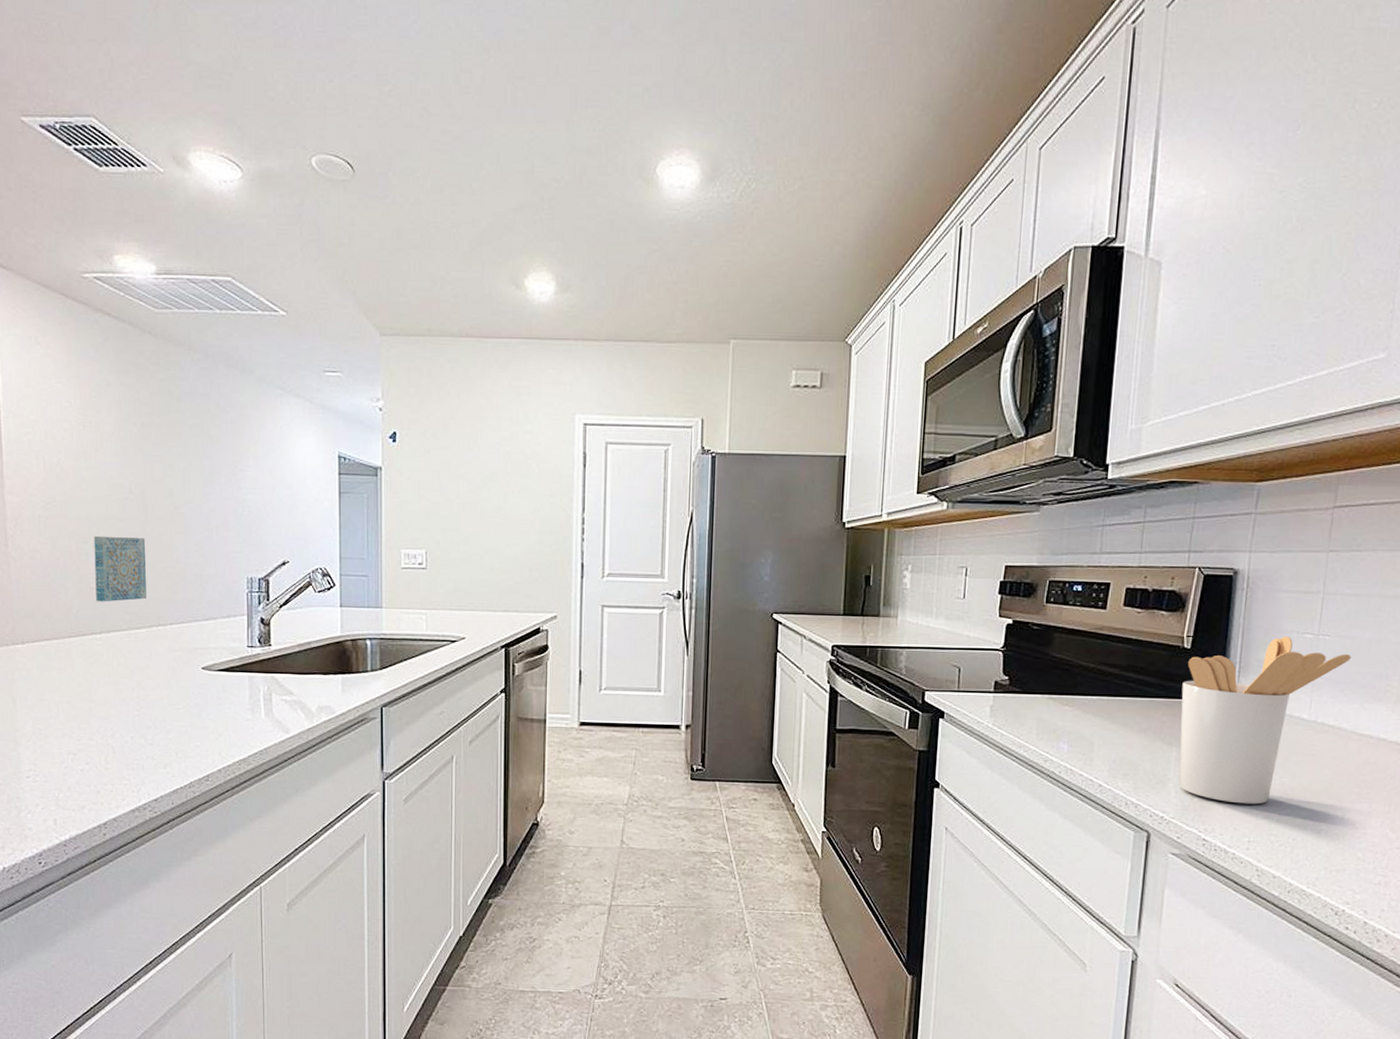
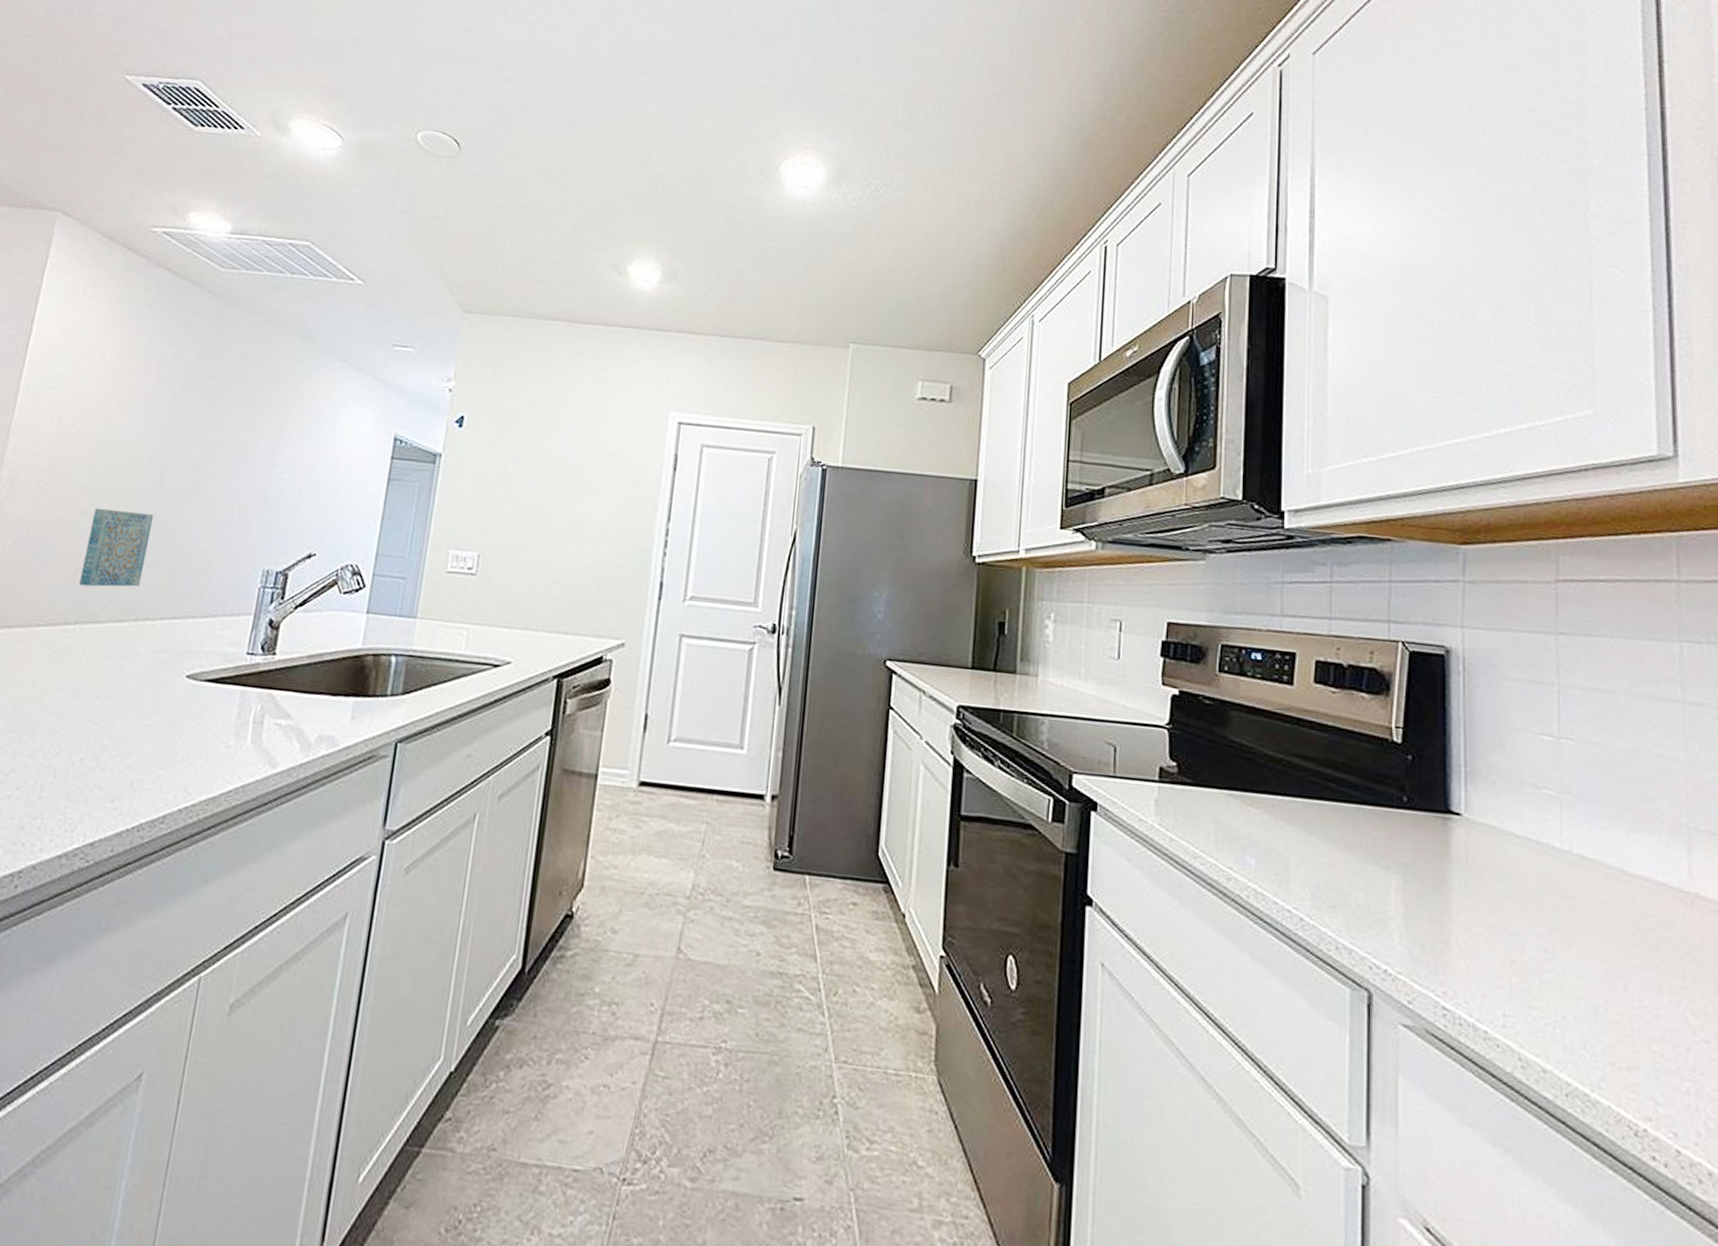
utensil holder: present [1179,636,1351,805] -> none [1395,736,1604,963]

